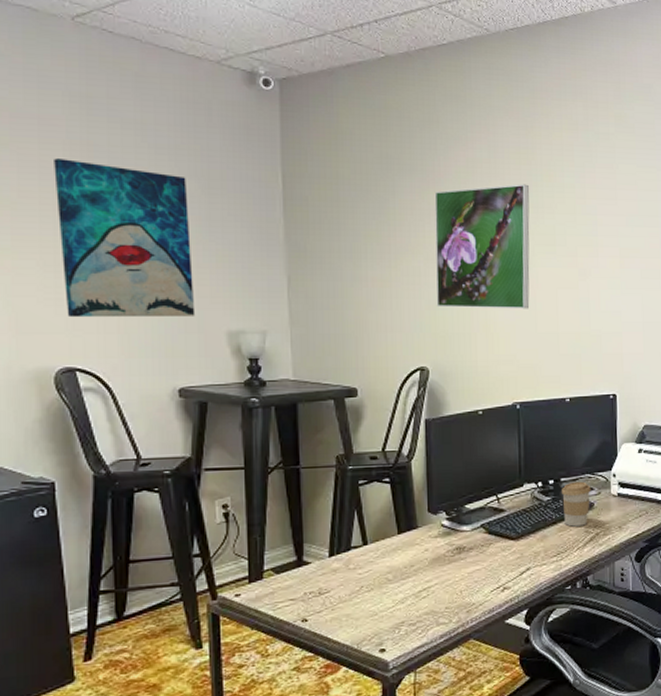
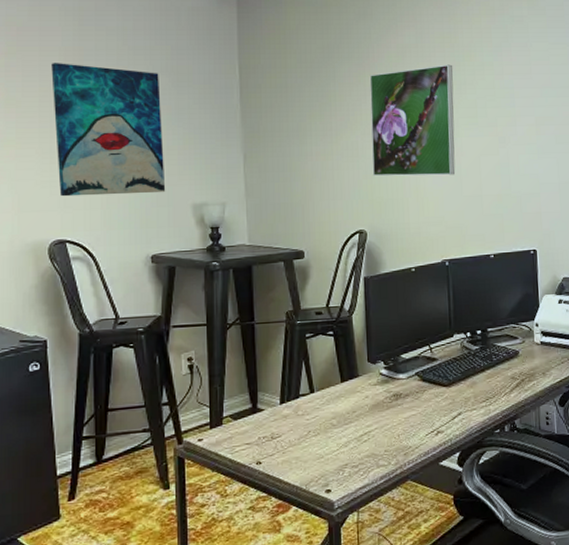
coffee cup: present [561,481,591,527] -> none [488,331,516,374]

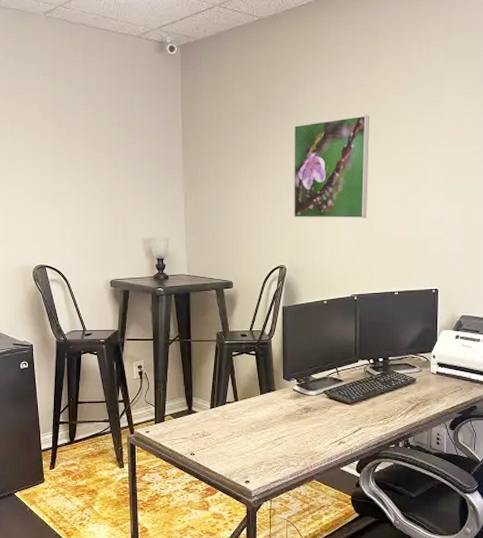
wall art: present [51,63,166,197] -> none [33,116,122,230]

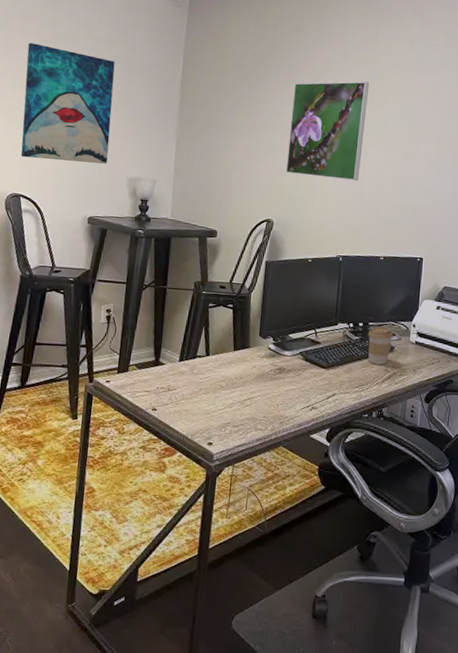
wall art: none [33,116,122,230] -> present [20,43,115,164]
coffee cup: none [388,360,414,397] -> present [368,327,394,365]

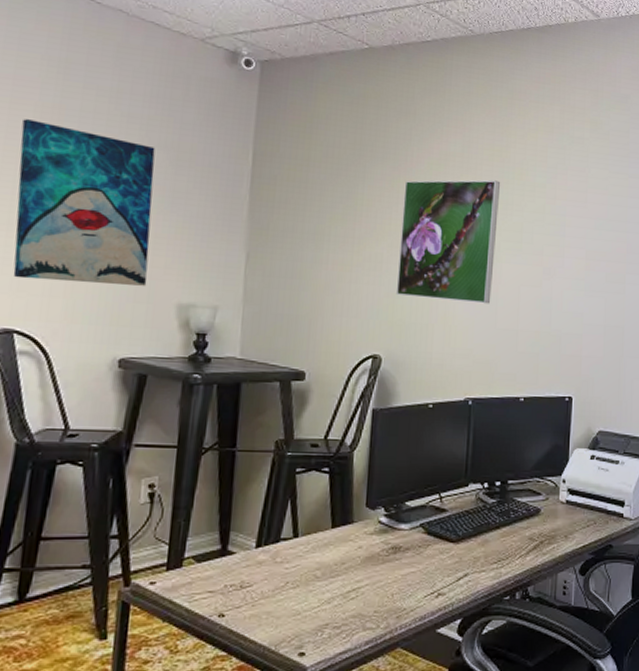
coffee cup: present [368,327,394,365] -> none [507,485,539,533]

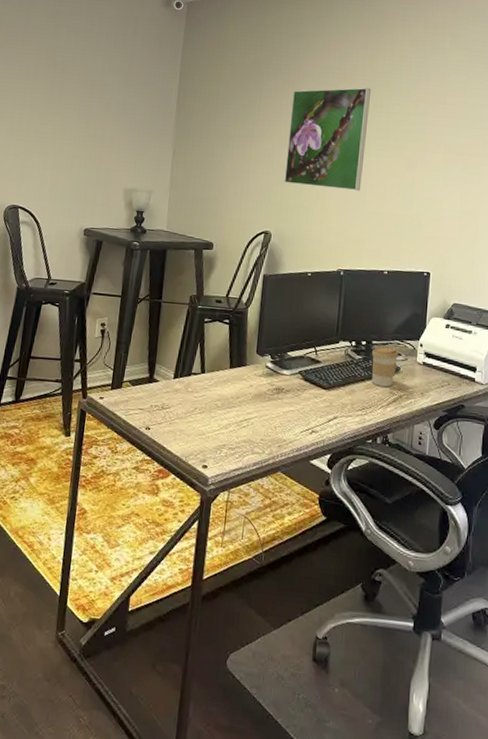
wall art: present [13,119,156,286] -> none [19,56,113,175]
coffee cup: none [507,485,539,533] -> present [371,345,399,387]

